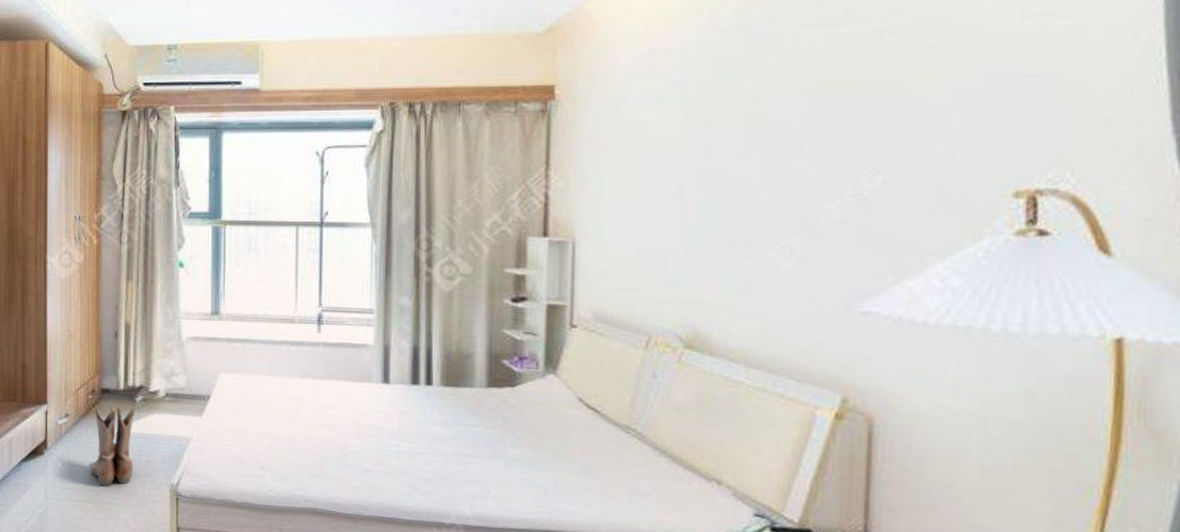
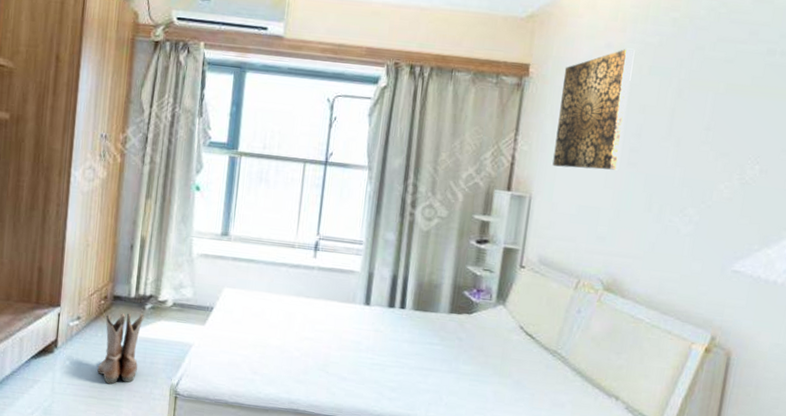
wall art: none [597,51,689,202] -> present [552,48,635,170]

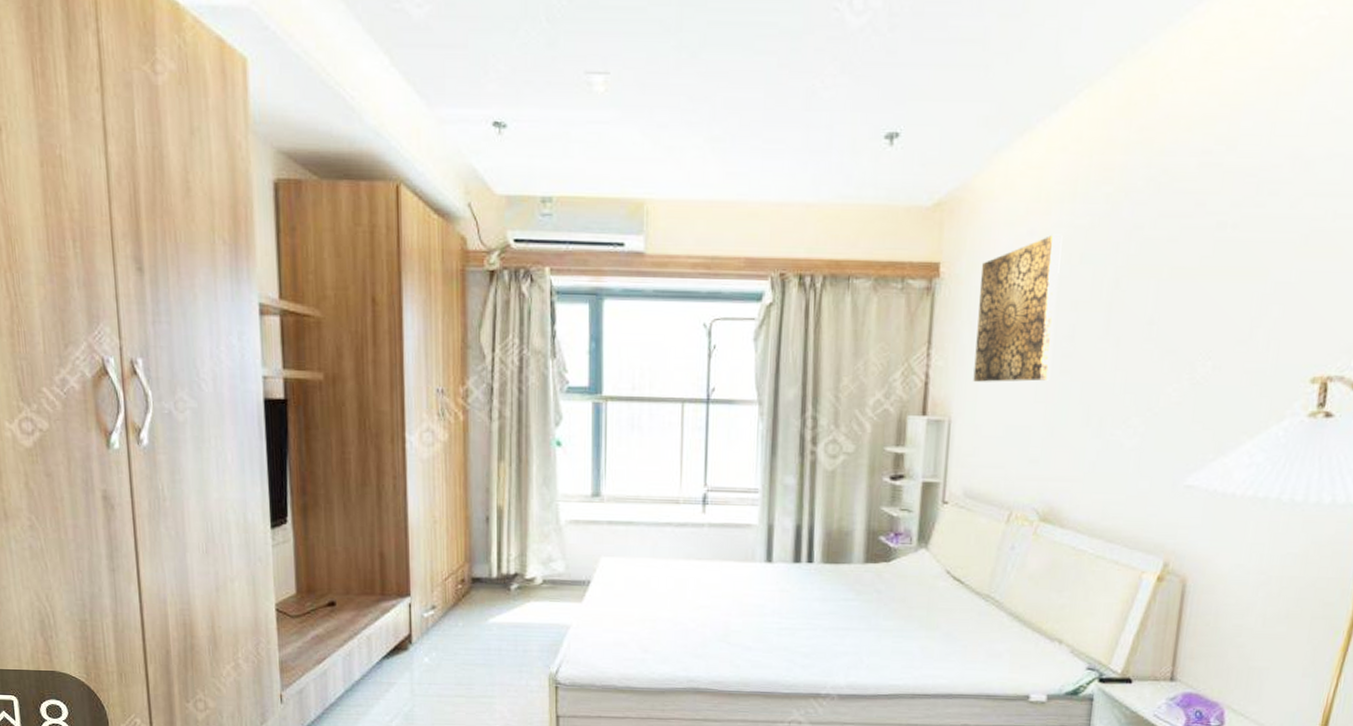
boots: present [97,313,144,385] -> none [462,595,511,680]

